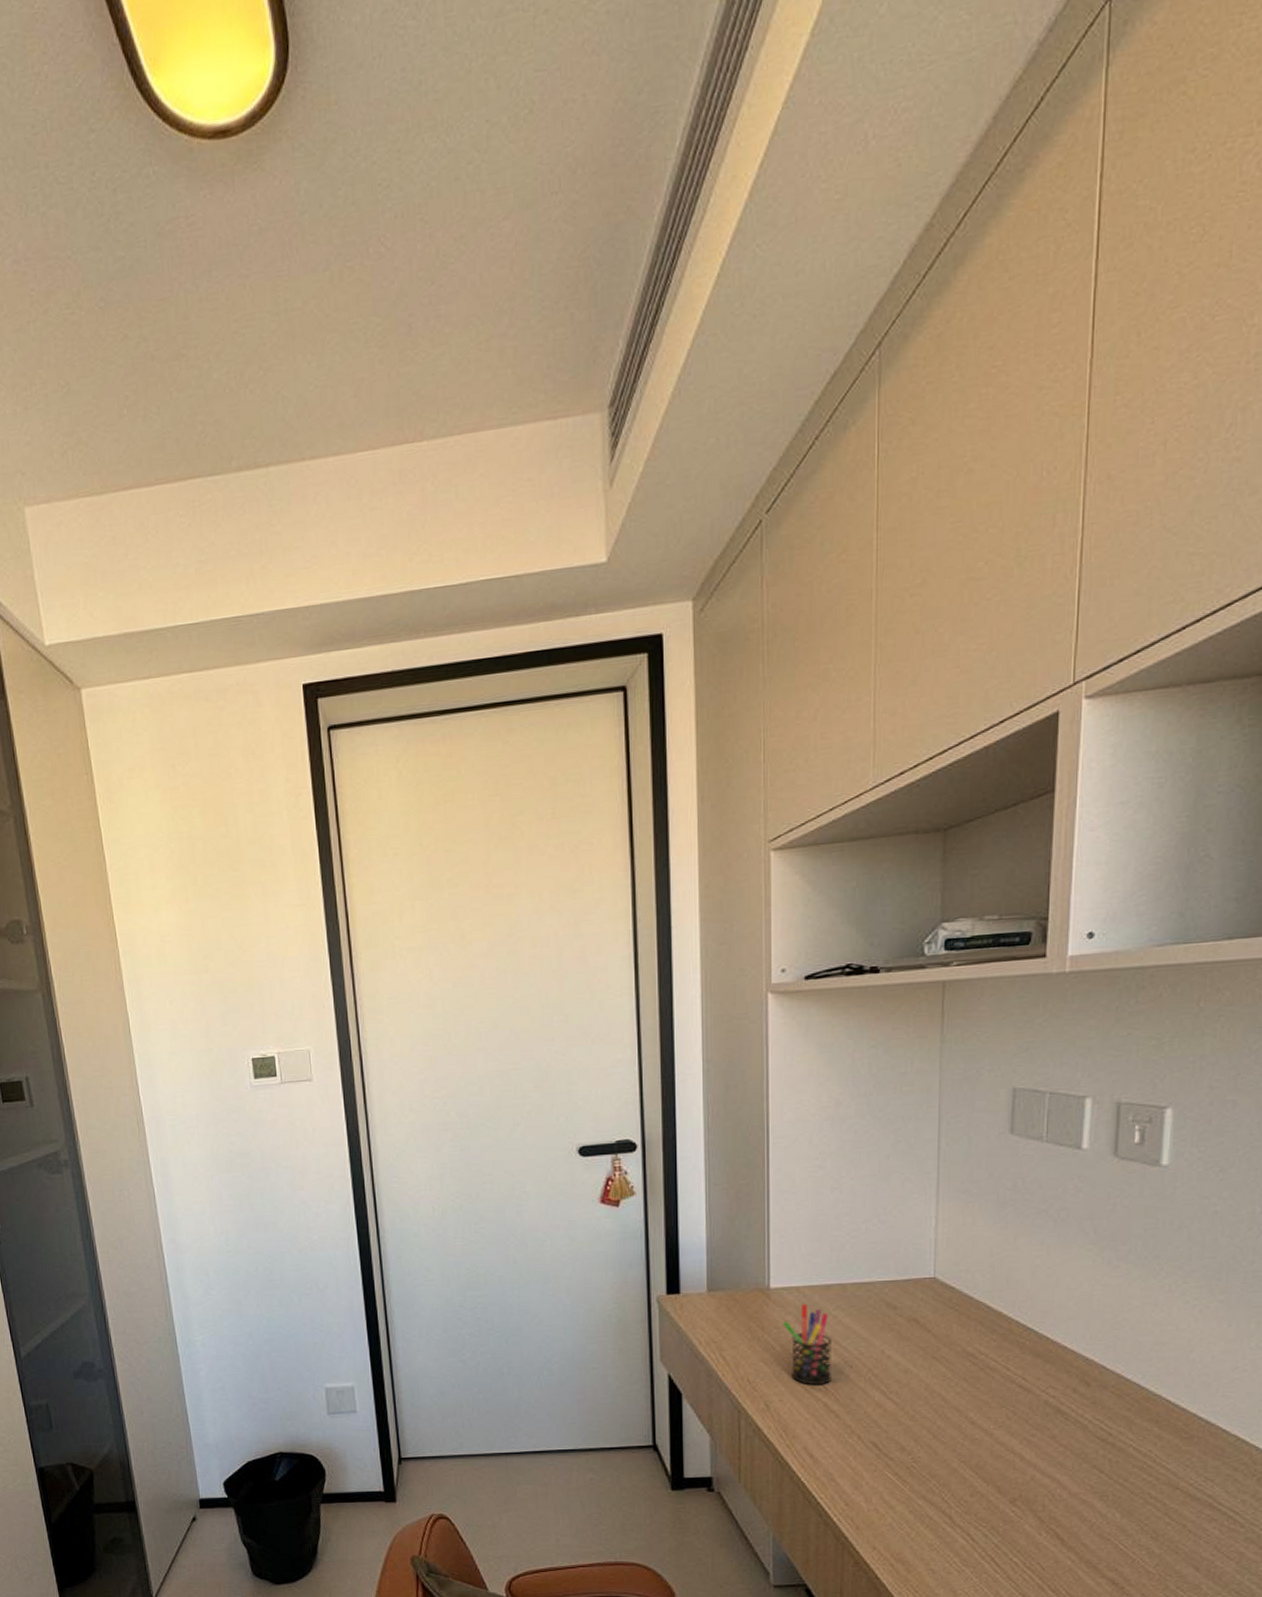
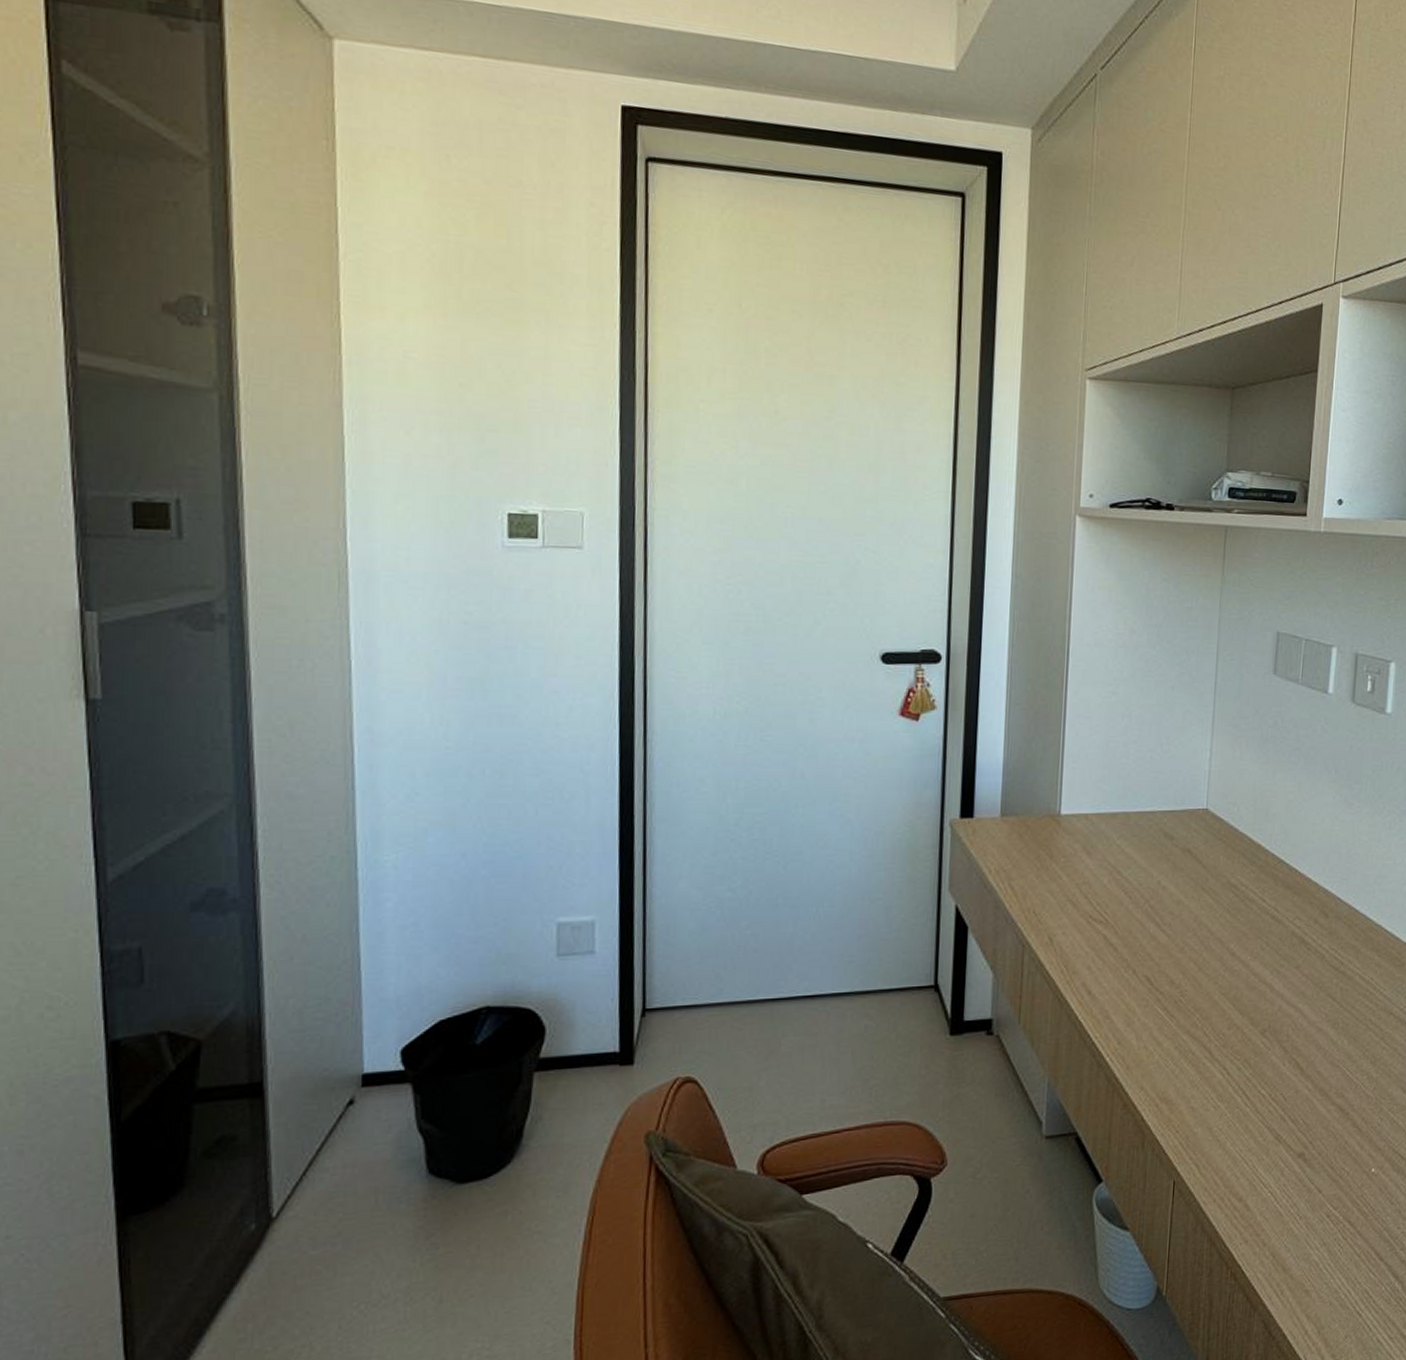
pen holder: present [783,1303,833,1385] -> none [1071,831,1115,917]

